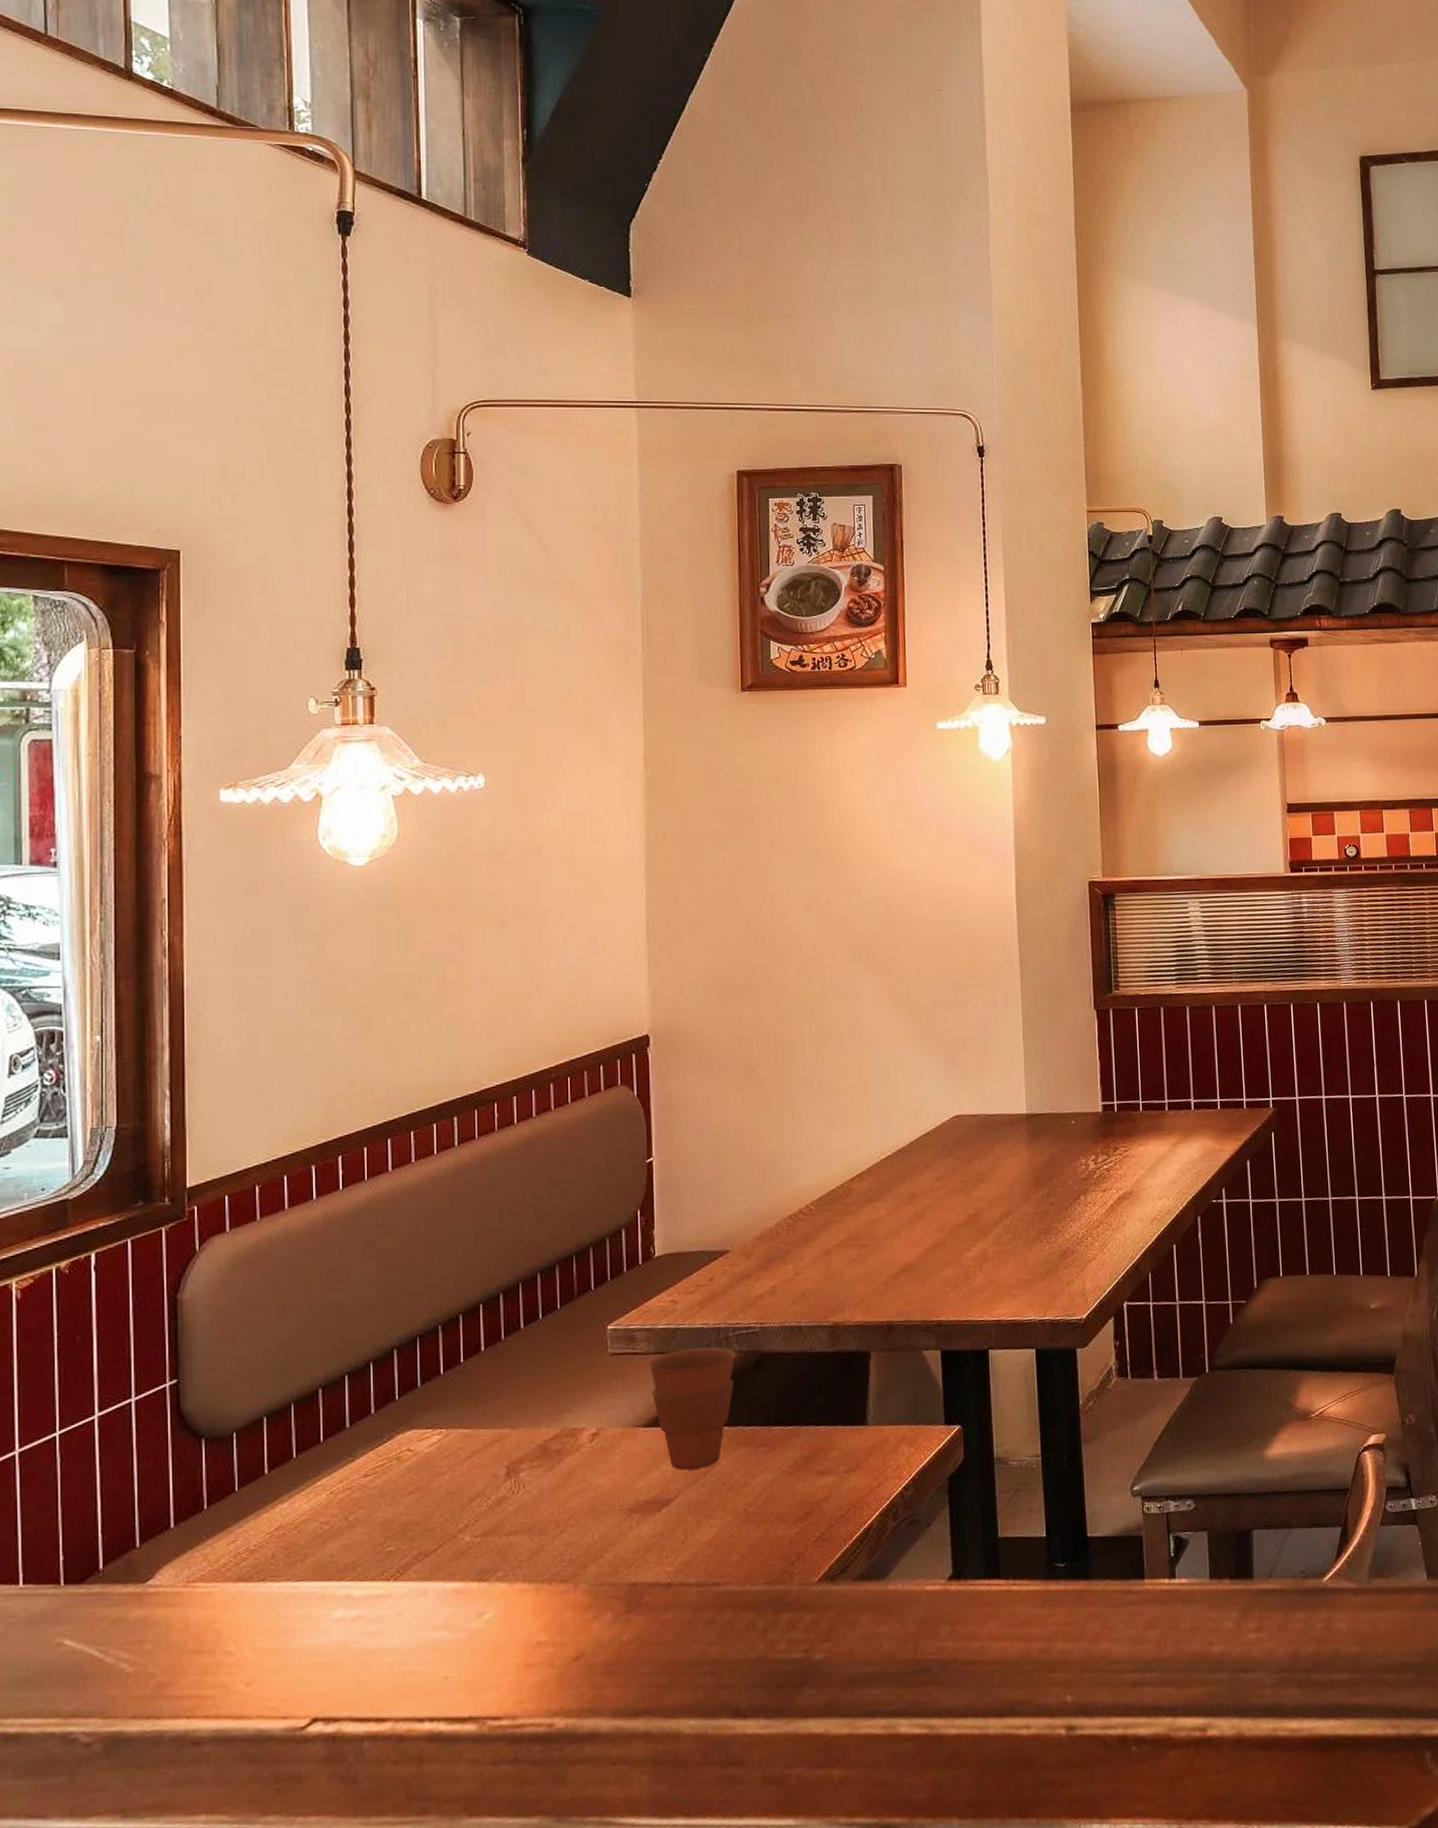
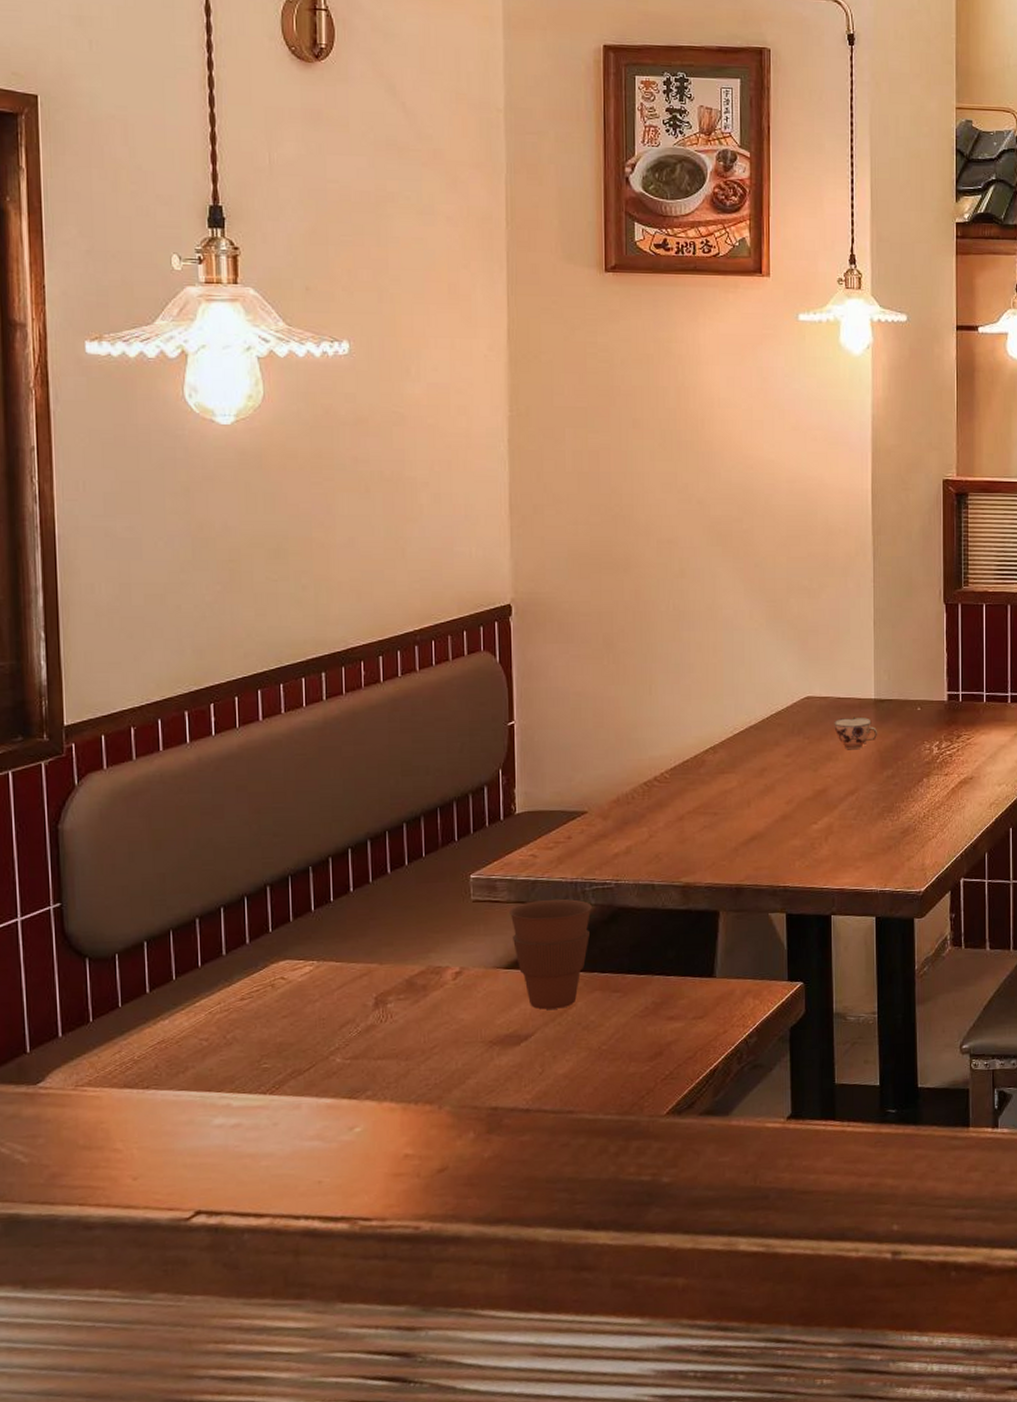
teacup: none [985,1134,1032,1170] -> present [834,717,878,750]

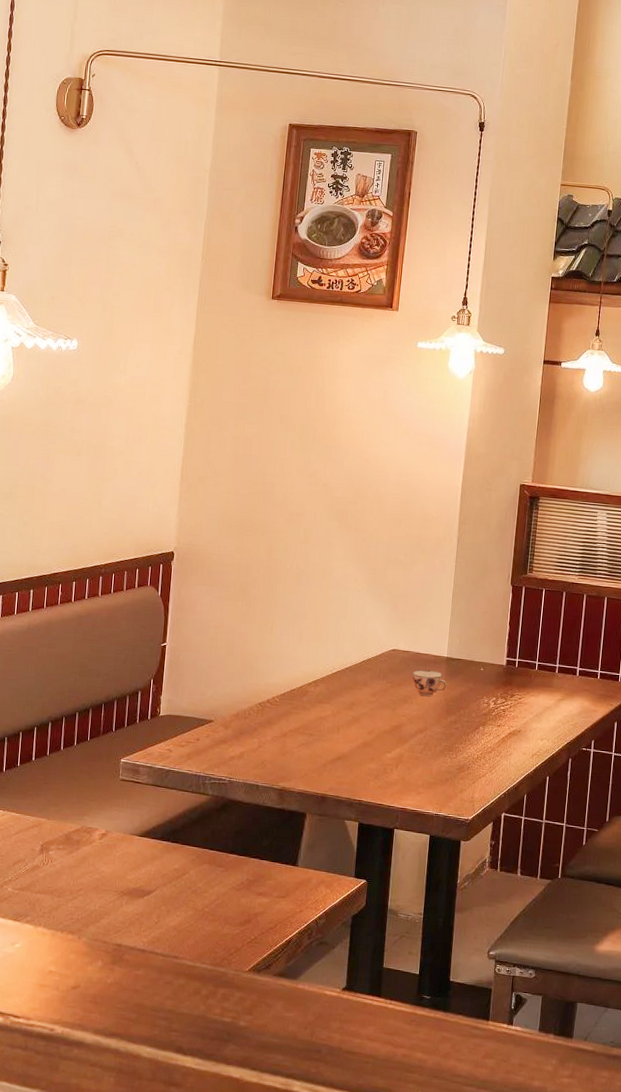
cup: present [510,898,592,1010] -> none [147,786,209,874]

